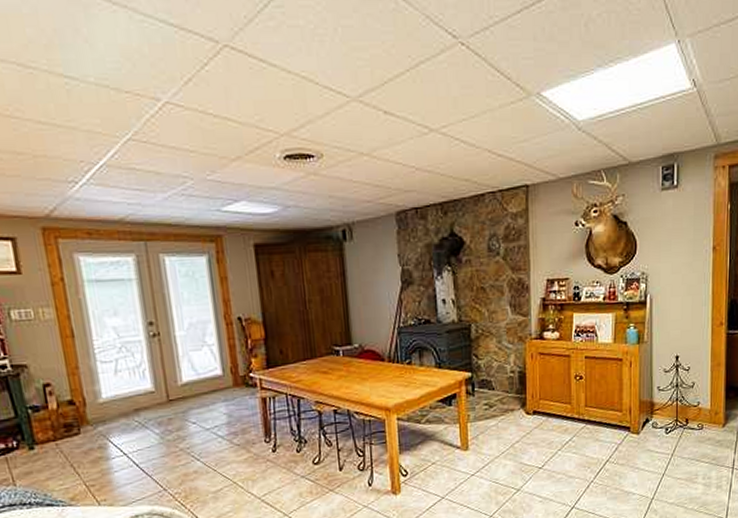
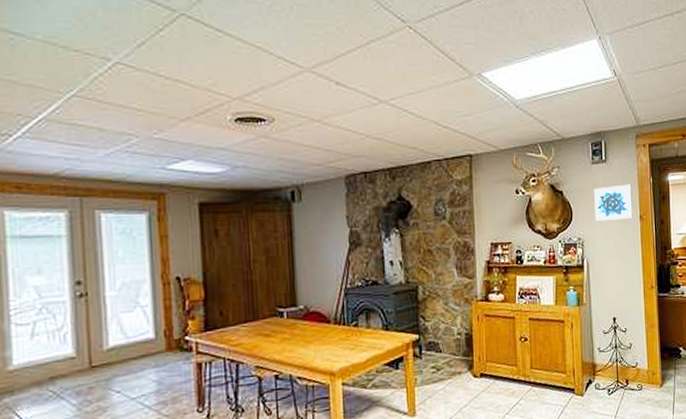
wall art: none [662,211,706,255] -> present [594,184,633,222]

